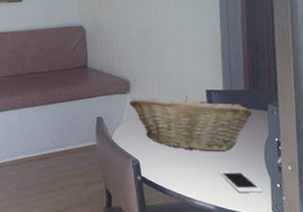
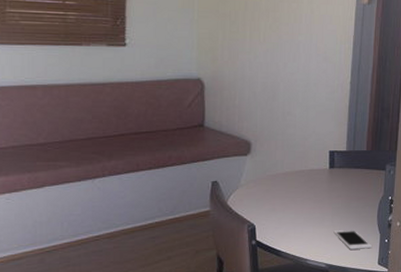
fruit basket: present [129,95,253,151] -> none [248,156,372,212]

